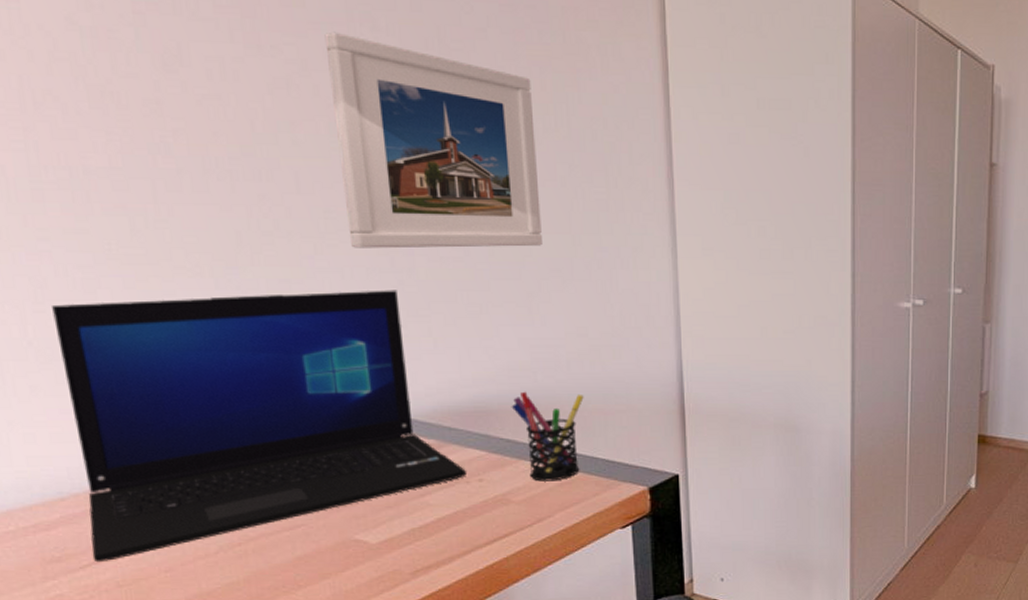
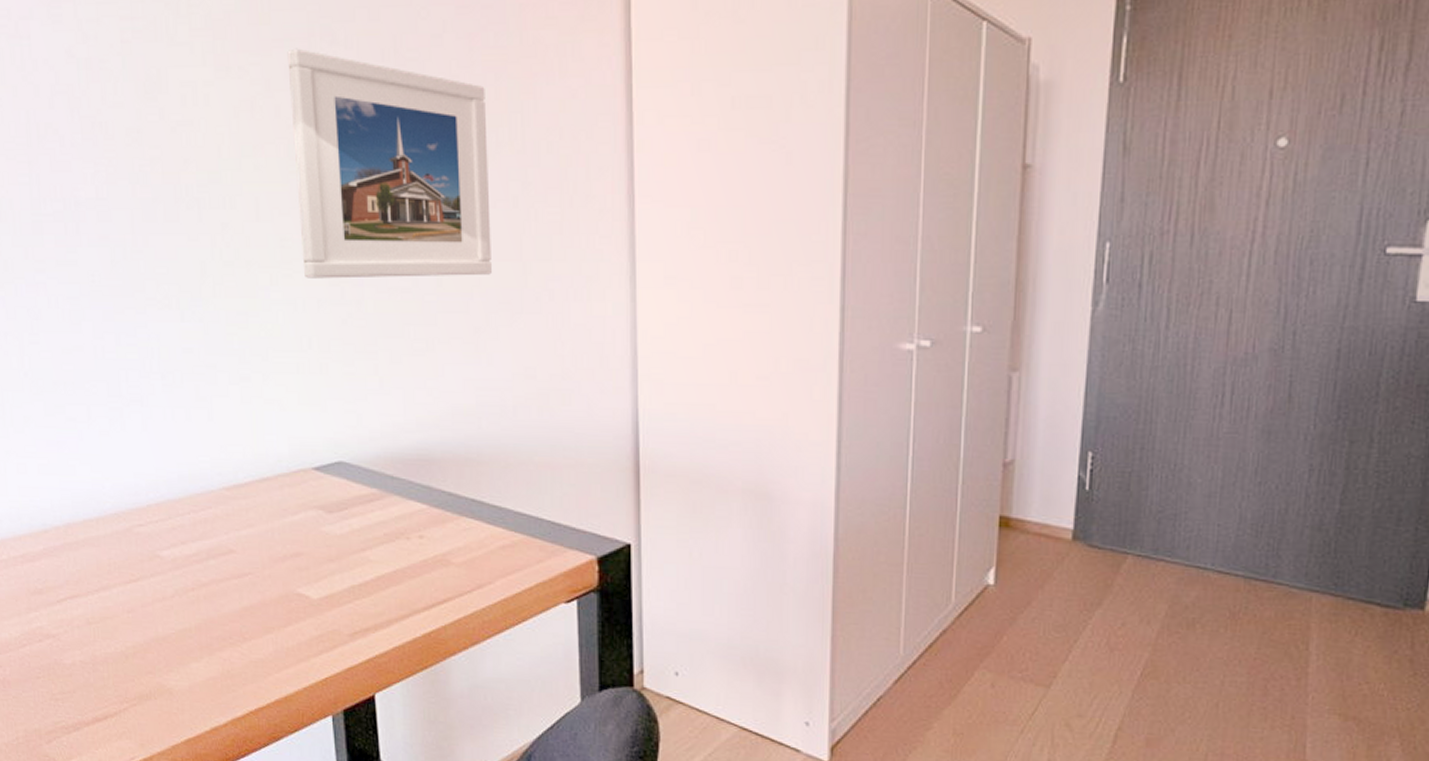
laptop: present [52,290,467,563] -> none [45,323,408,598]
pen holder: present [511,391,584,482] -> none [454,439,530,543]

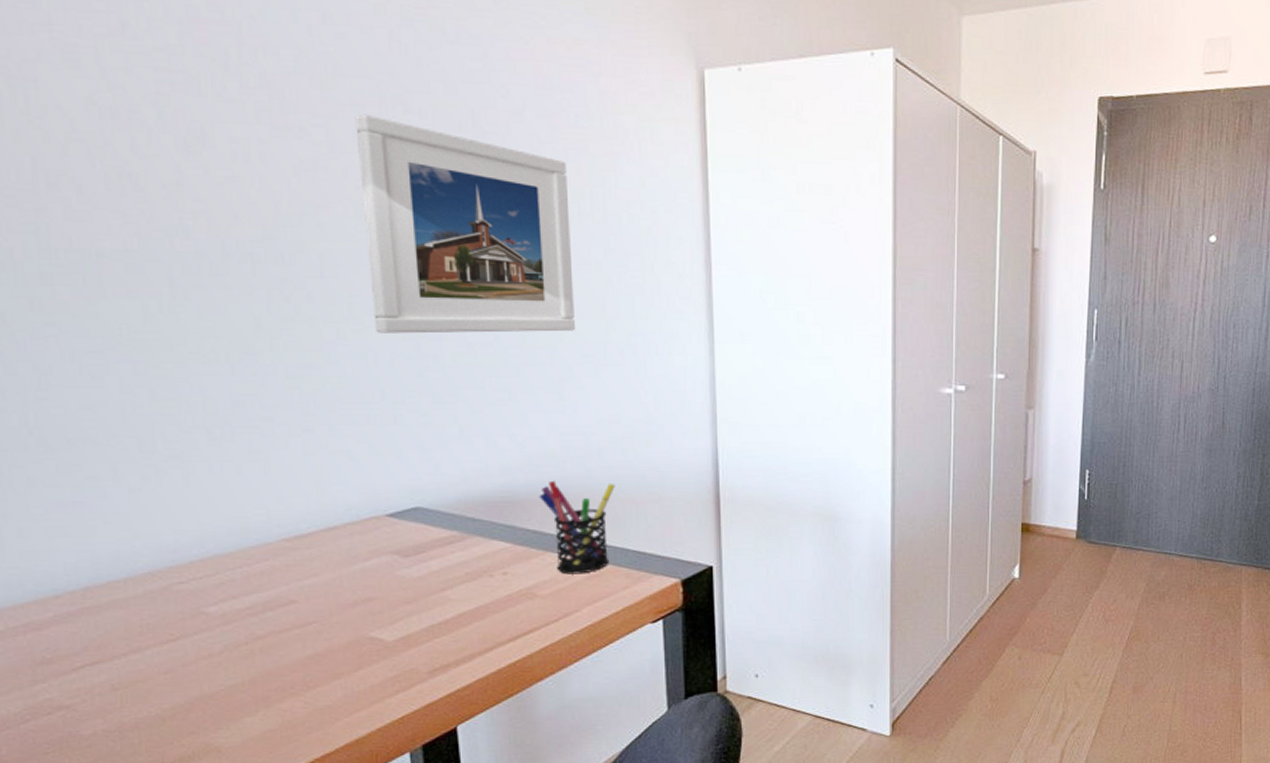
pen holder: none [454,439,530,543] -> present [538,480,615,574]

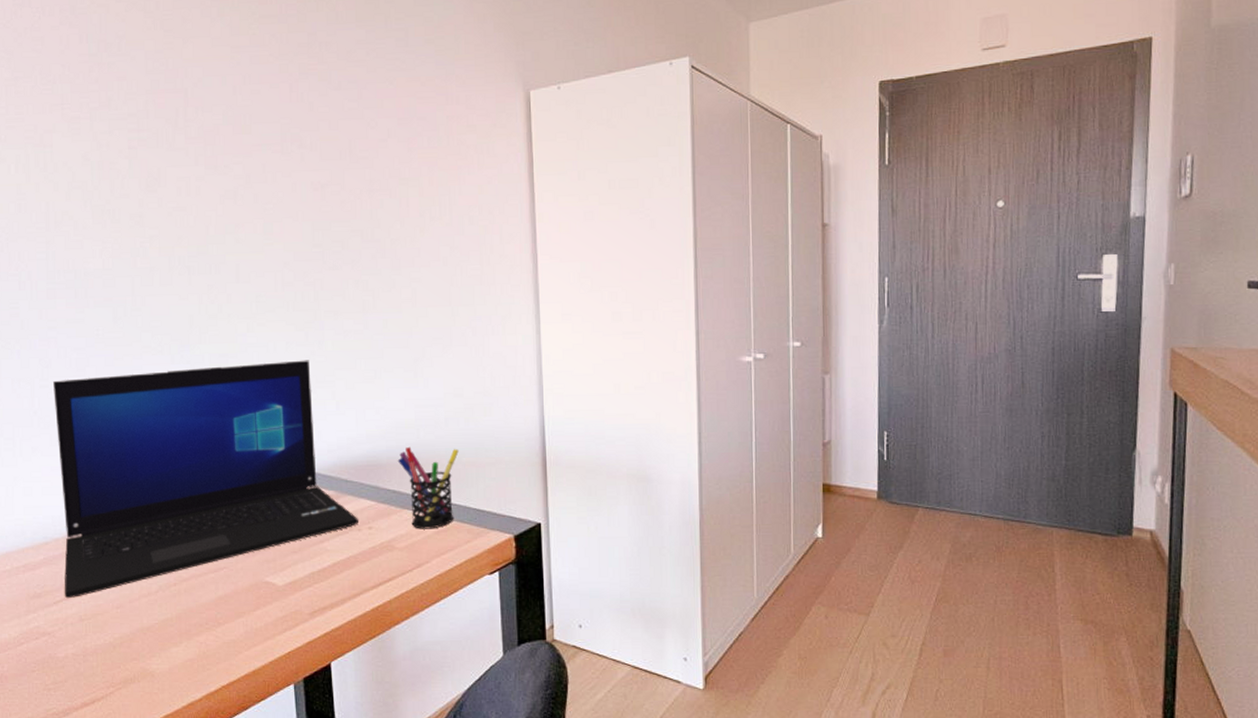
laptop: none [56,376,491,664] -> present [53,360,359,599]
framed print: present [355,114,575,334] -> none [264,151,427,326]

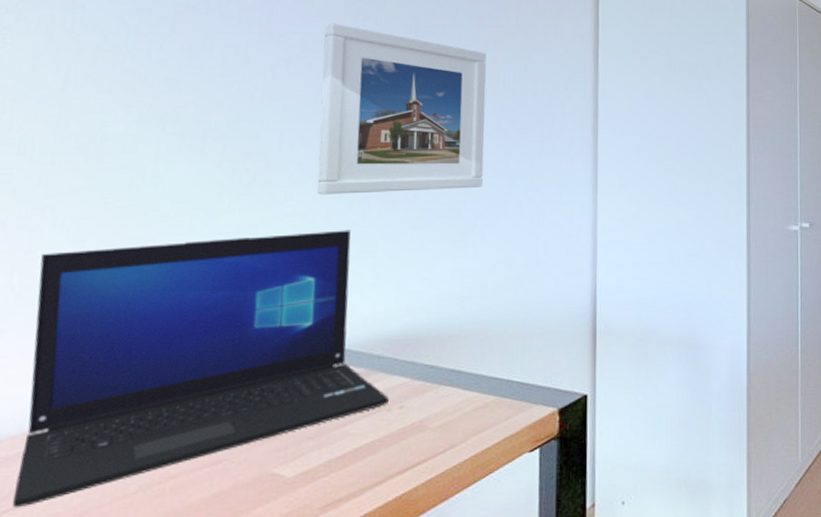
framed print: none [264,151,427,326] -> present [317,23,487,195]
pen holder: present [397,446,459,529] -> none [438,318,506,407]

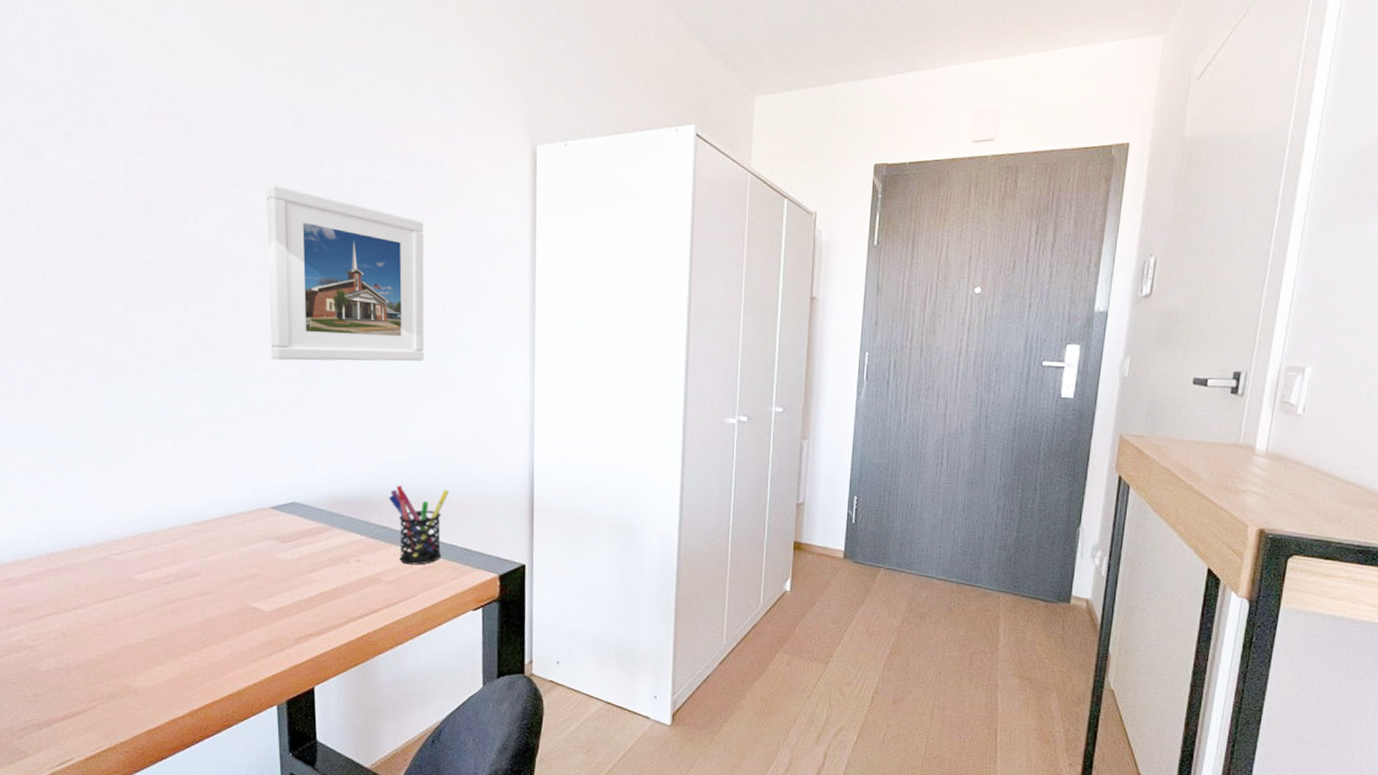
laptop: present [12,230,390,508] -> none [41,395,348,615]
pen holder: none [438,318,506,407] -> present [388,485,449,565]

